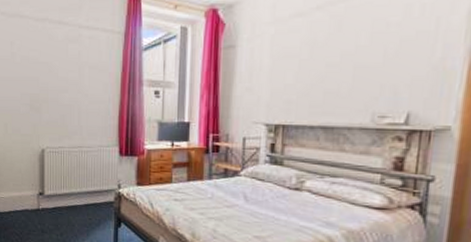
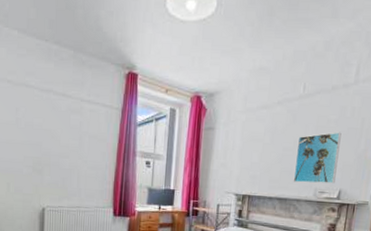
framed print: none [341,37,407,106] -> present [293,132,342,184]

